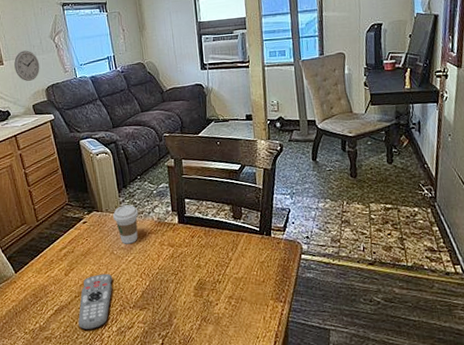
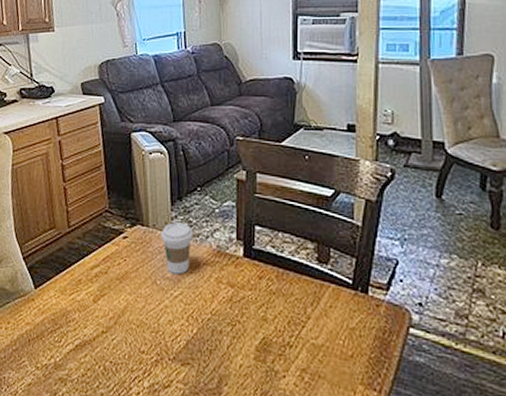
wall clock: present [14,50,40,81] -> none [66,16,96,53]
remote control: present [78,273,113,330] -> none [102,307,151,379]

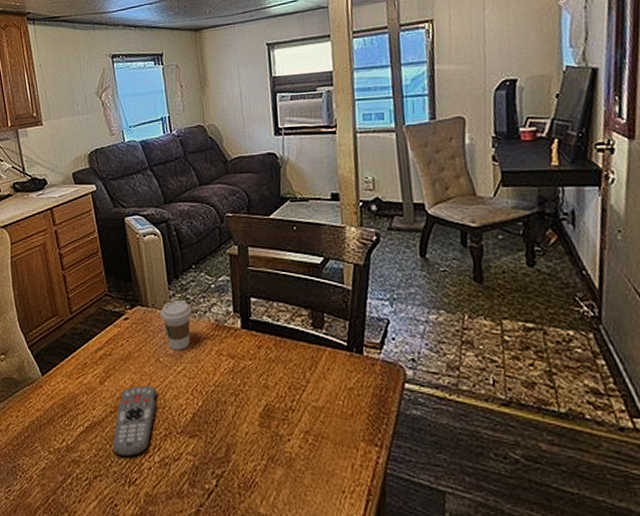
remote control: none [102,307,151,379] -> present [113,385,157,456]

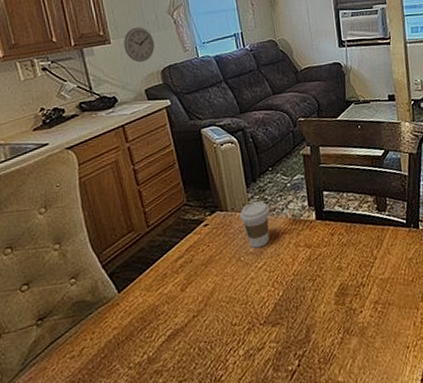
wall clock: none [55,109,83,145] -> present [124,27,155,62]
remote control: present [113,385,157,456] -> none [197,284,239,357]

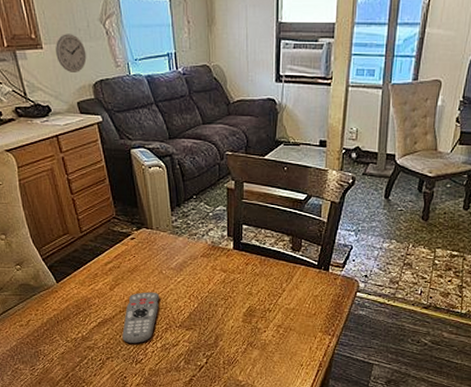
remote control: none [197,284,239,357] -> present [122,292,159,343]
coffee cup: present [240,201,270,249] -> none [164,225,191,265]

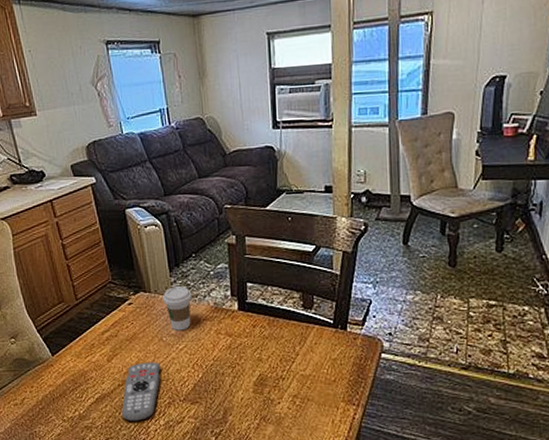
wall clock: present [56,34,87,72] -> none [49,98,79,136]
coffee cup: none [164,225,191,265] -> present [163,286,192,331]

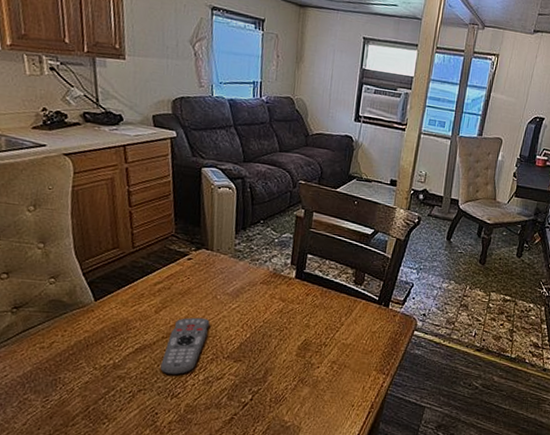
coffee cup: present [163,286,192,331] -> none [224,248,254,291]

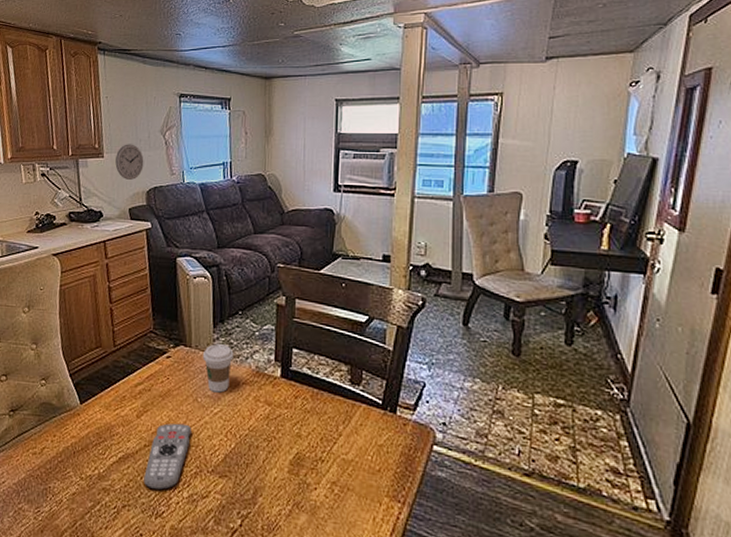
wall clock: none [138,49,171,87] -> present [115,144,144,180]
coffee cup: none [224,248,254,291] -> present [203,344,234,393]

